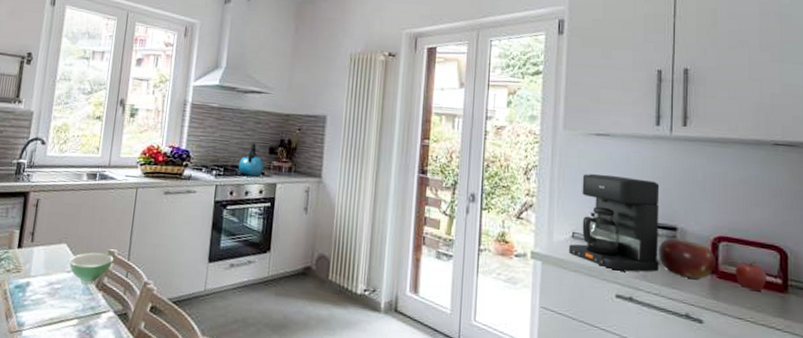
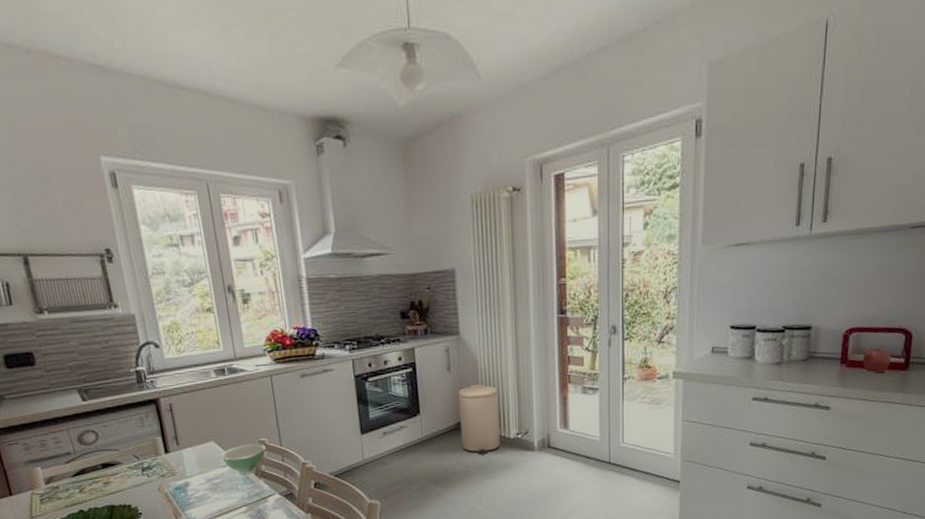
kettle: present [238,143,264,178] -> none [370,310,399,346]
pedal bin: none [306,229,351,308] -> present [458,383,501,455]
coffee maker: present [568,174,660,272] -> none [708,284,797,376]
fruit: present [657,237,717,279] -> none [792,335,846,372]

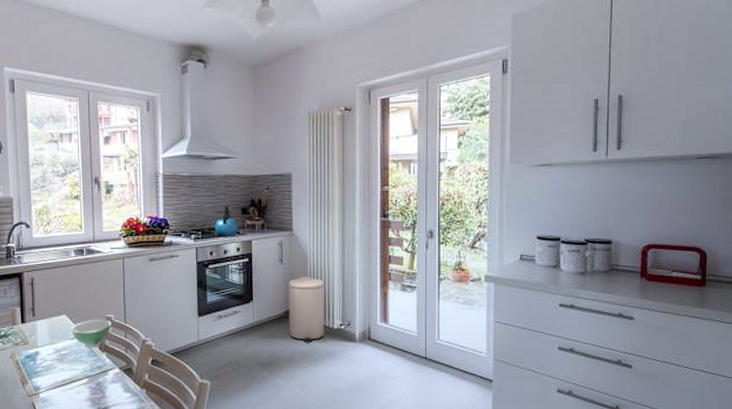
kettle: none [370,310,399,346] -> present [214,206,239,237]
fruit: present [862,346,891,374] -> none [661,262,688,288]

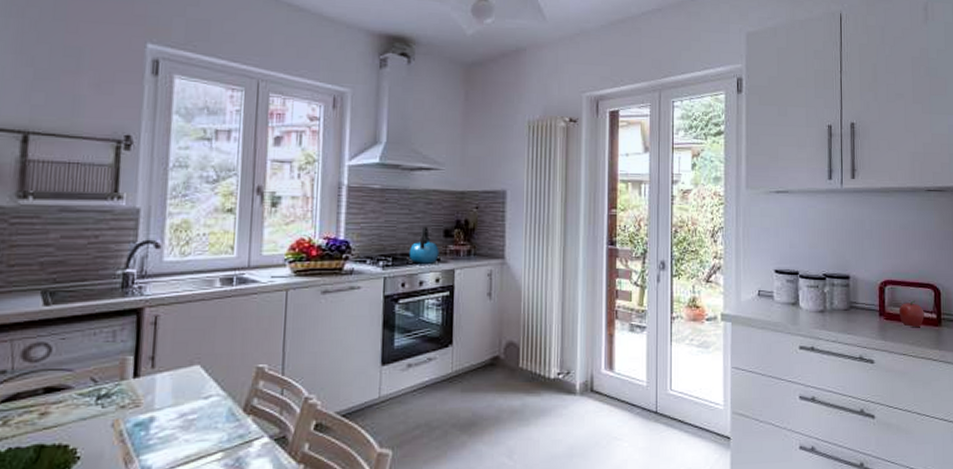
bowl: present [70,318,112,347] -> none [204,369,264,409]
pedal bin: present [288,276,325,343] -> none [496,313,541,397]
fruit: none [661,262,688,288] -> present [898,300,924,328]

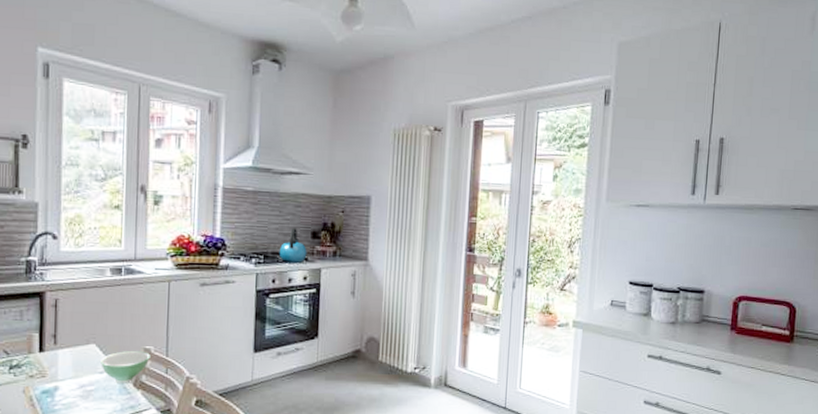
bowl: none [204,369,264,409] -> present [99,350,150,383]
fruit: present [898,300,924,328] -> none [751,316,777,343]

